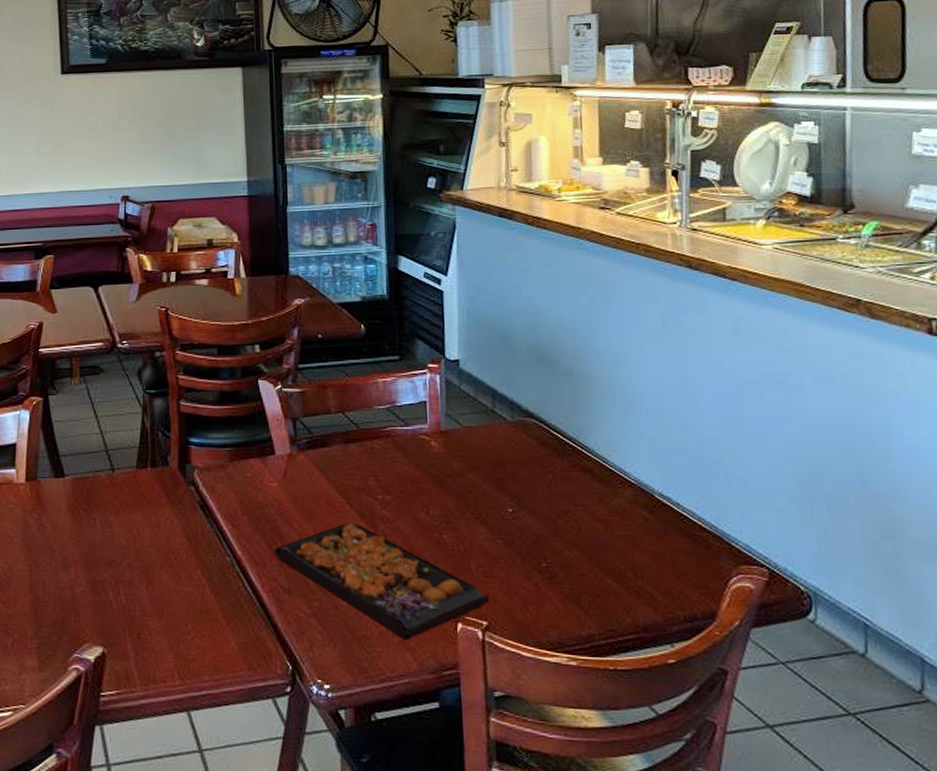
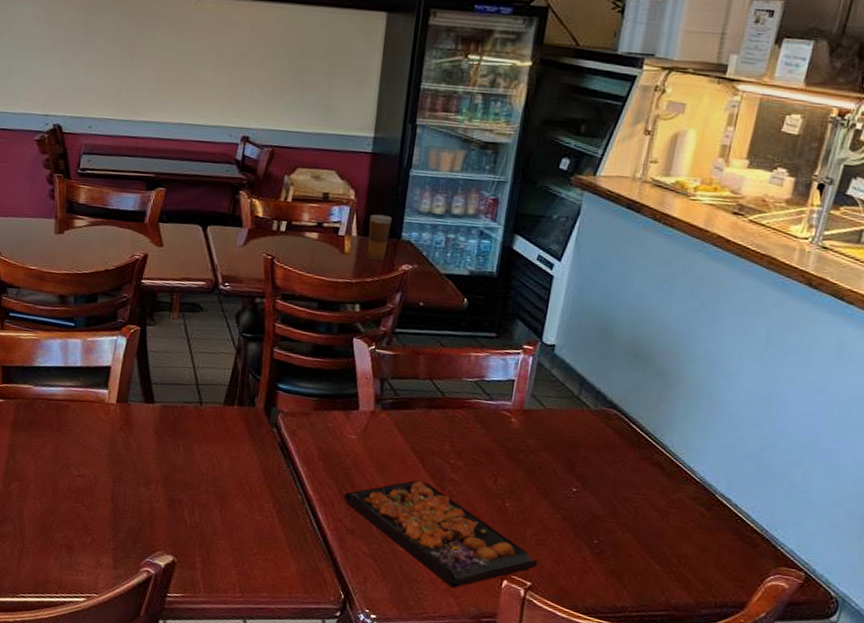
beverage cup: none [256,253,278,299] -> present [367,214,393,261]

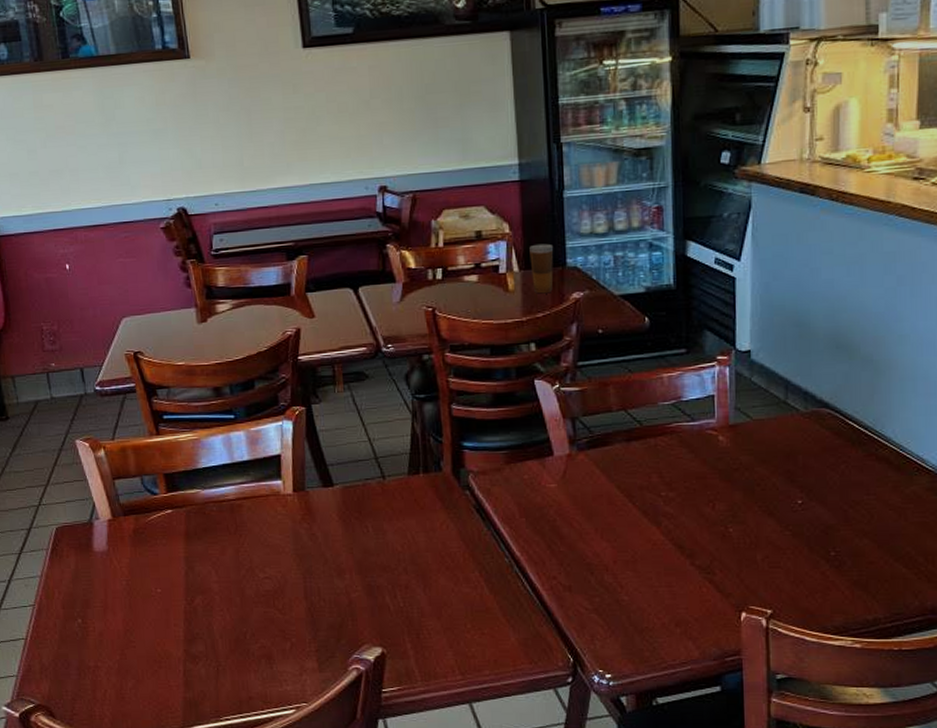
food tray: present [343,480,539,588] -> none [553,520,776,630]

